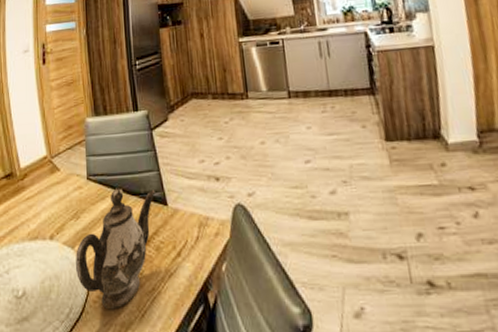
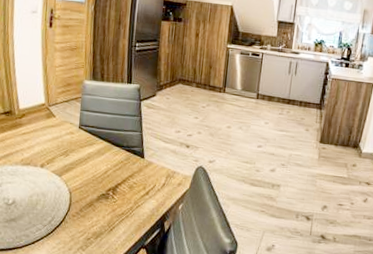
teapot: present [76,188,156,310] -> none [61,139,136,223]

